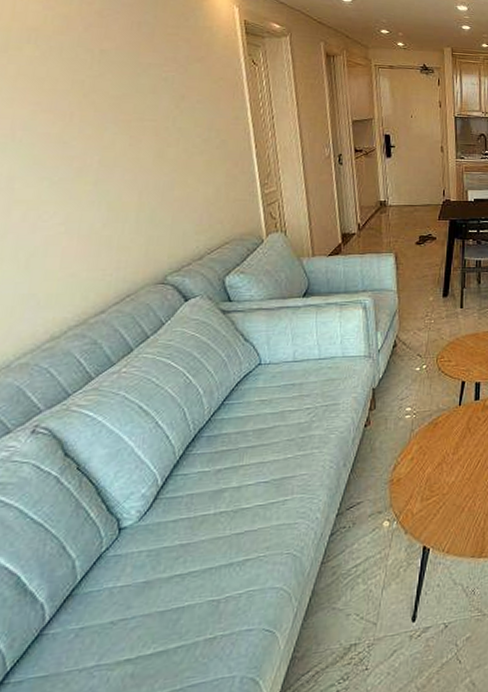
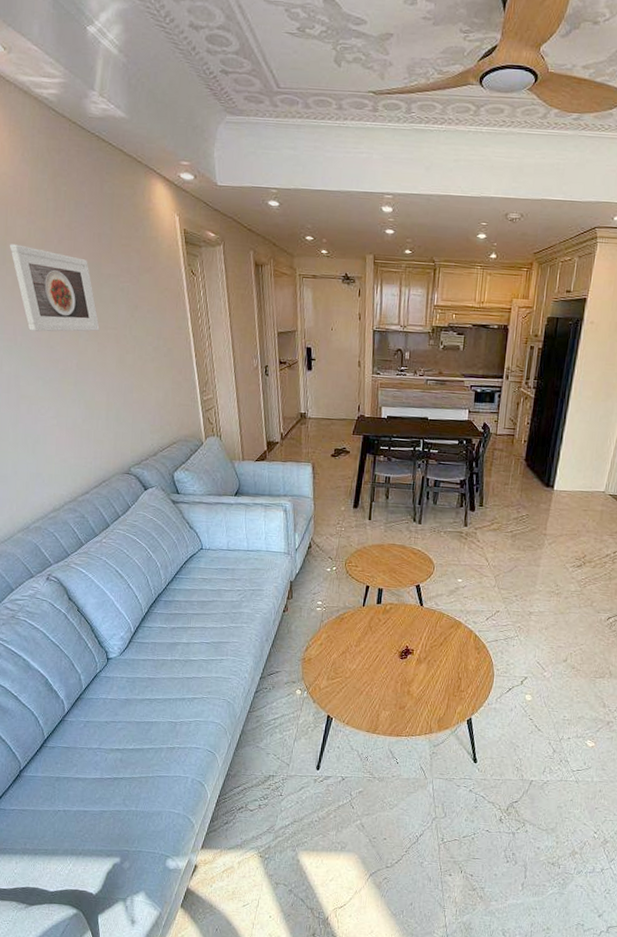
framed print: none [15,30,134,126] -> present [9,244,100,332]

